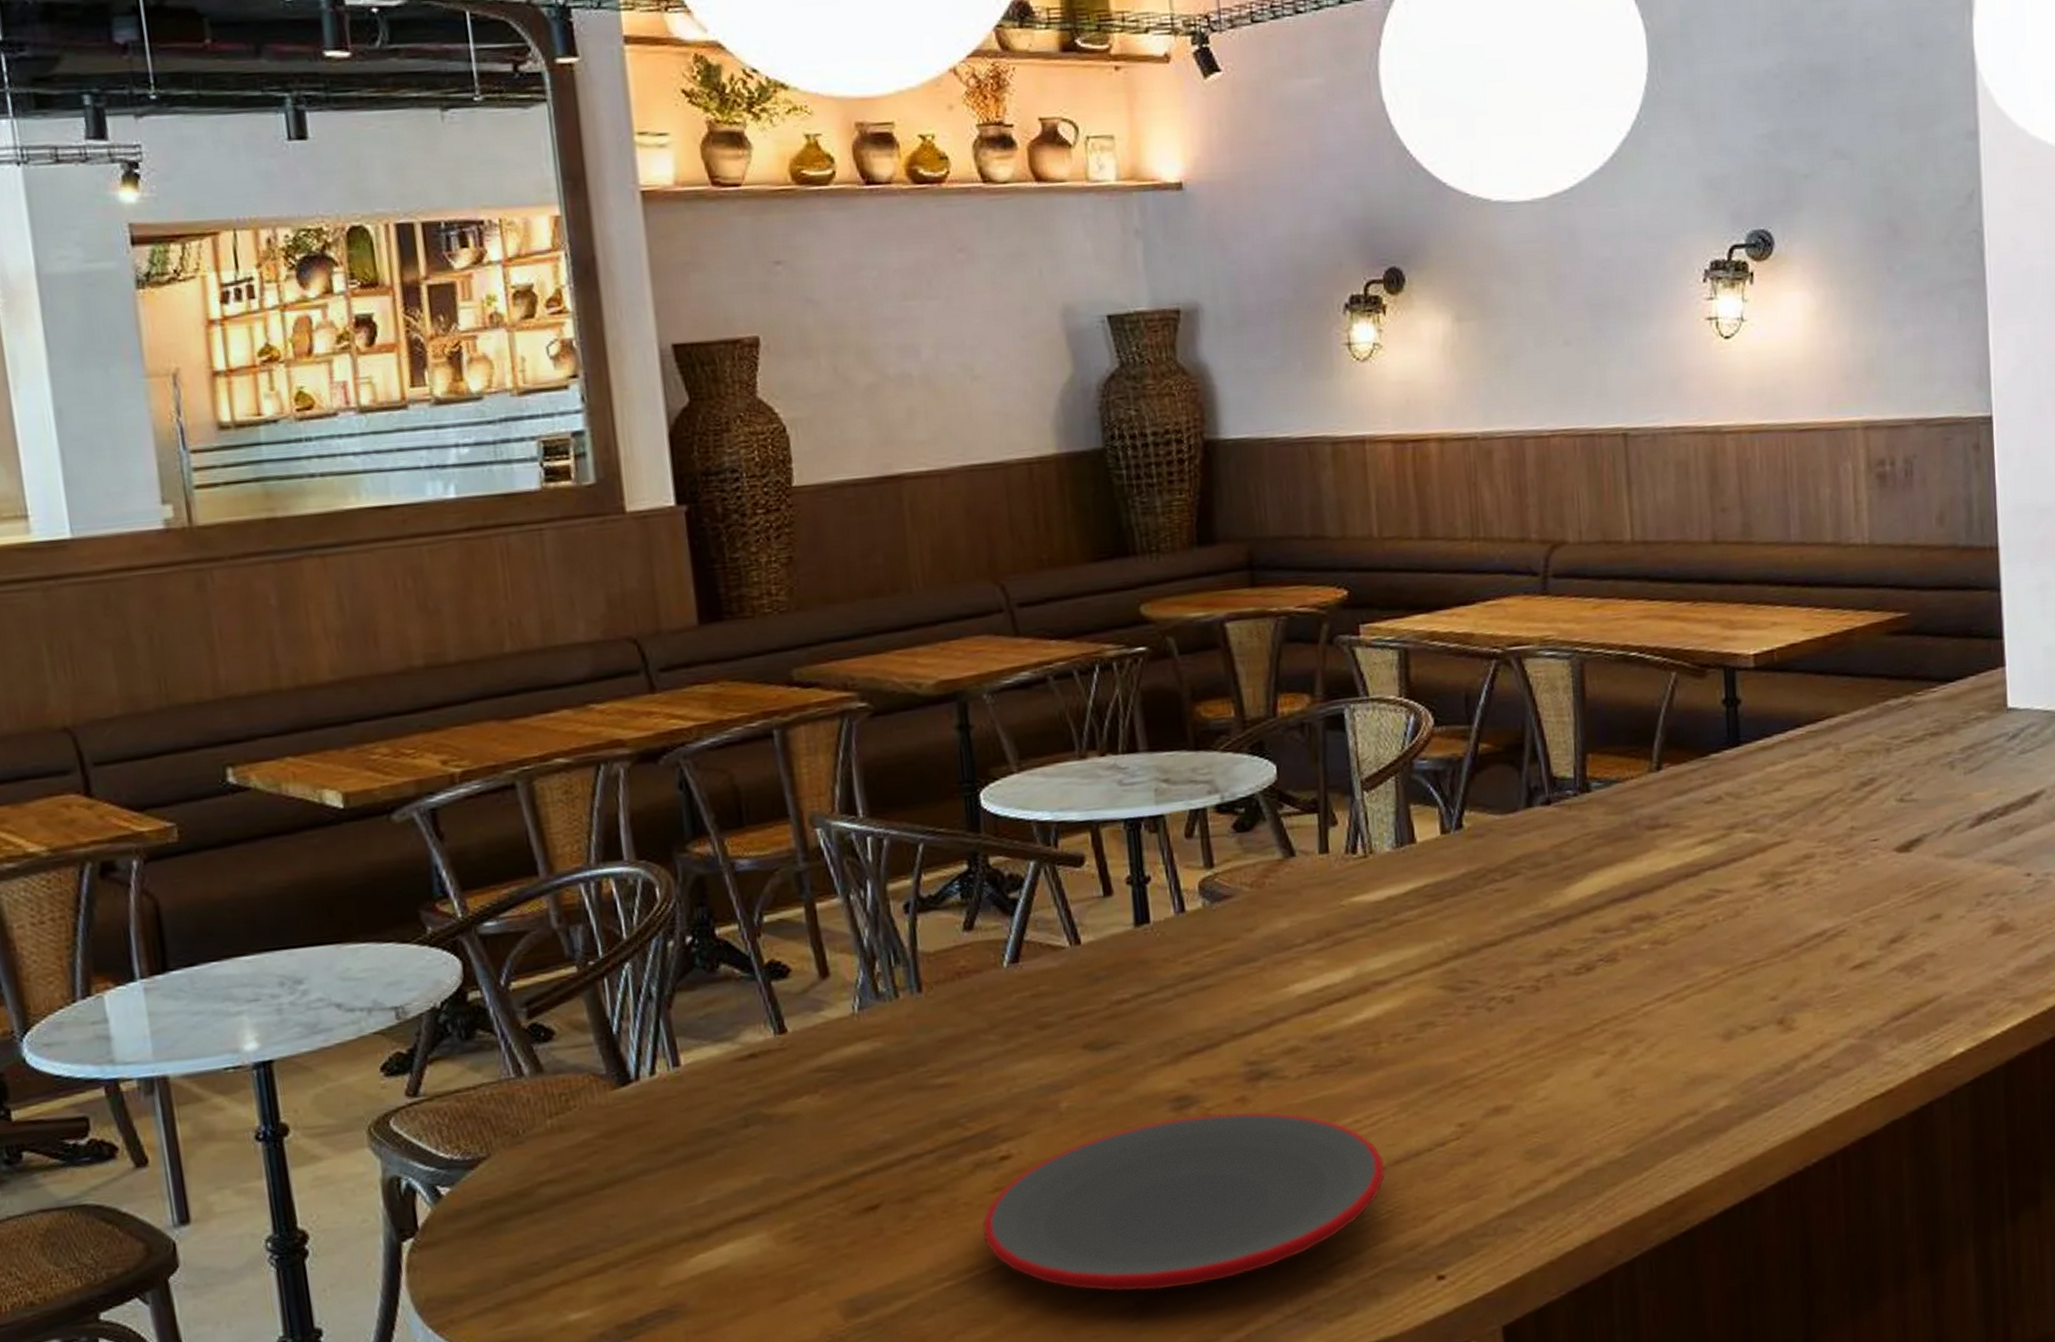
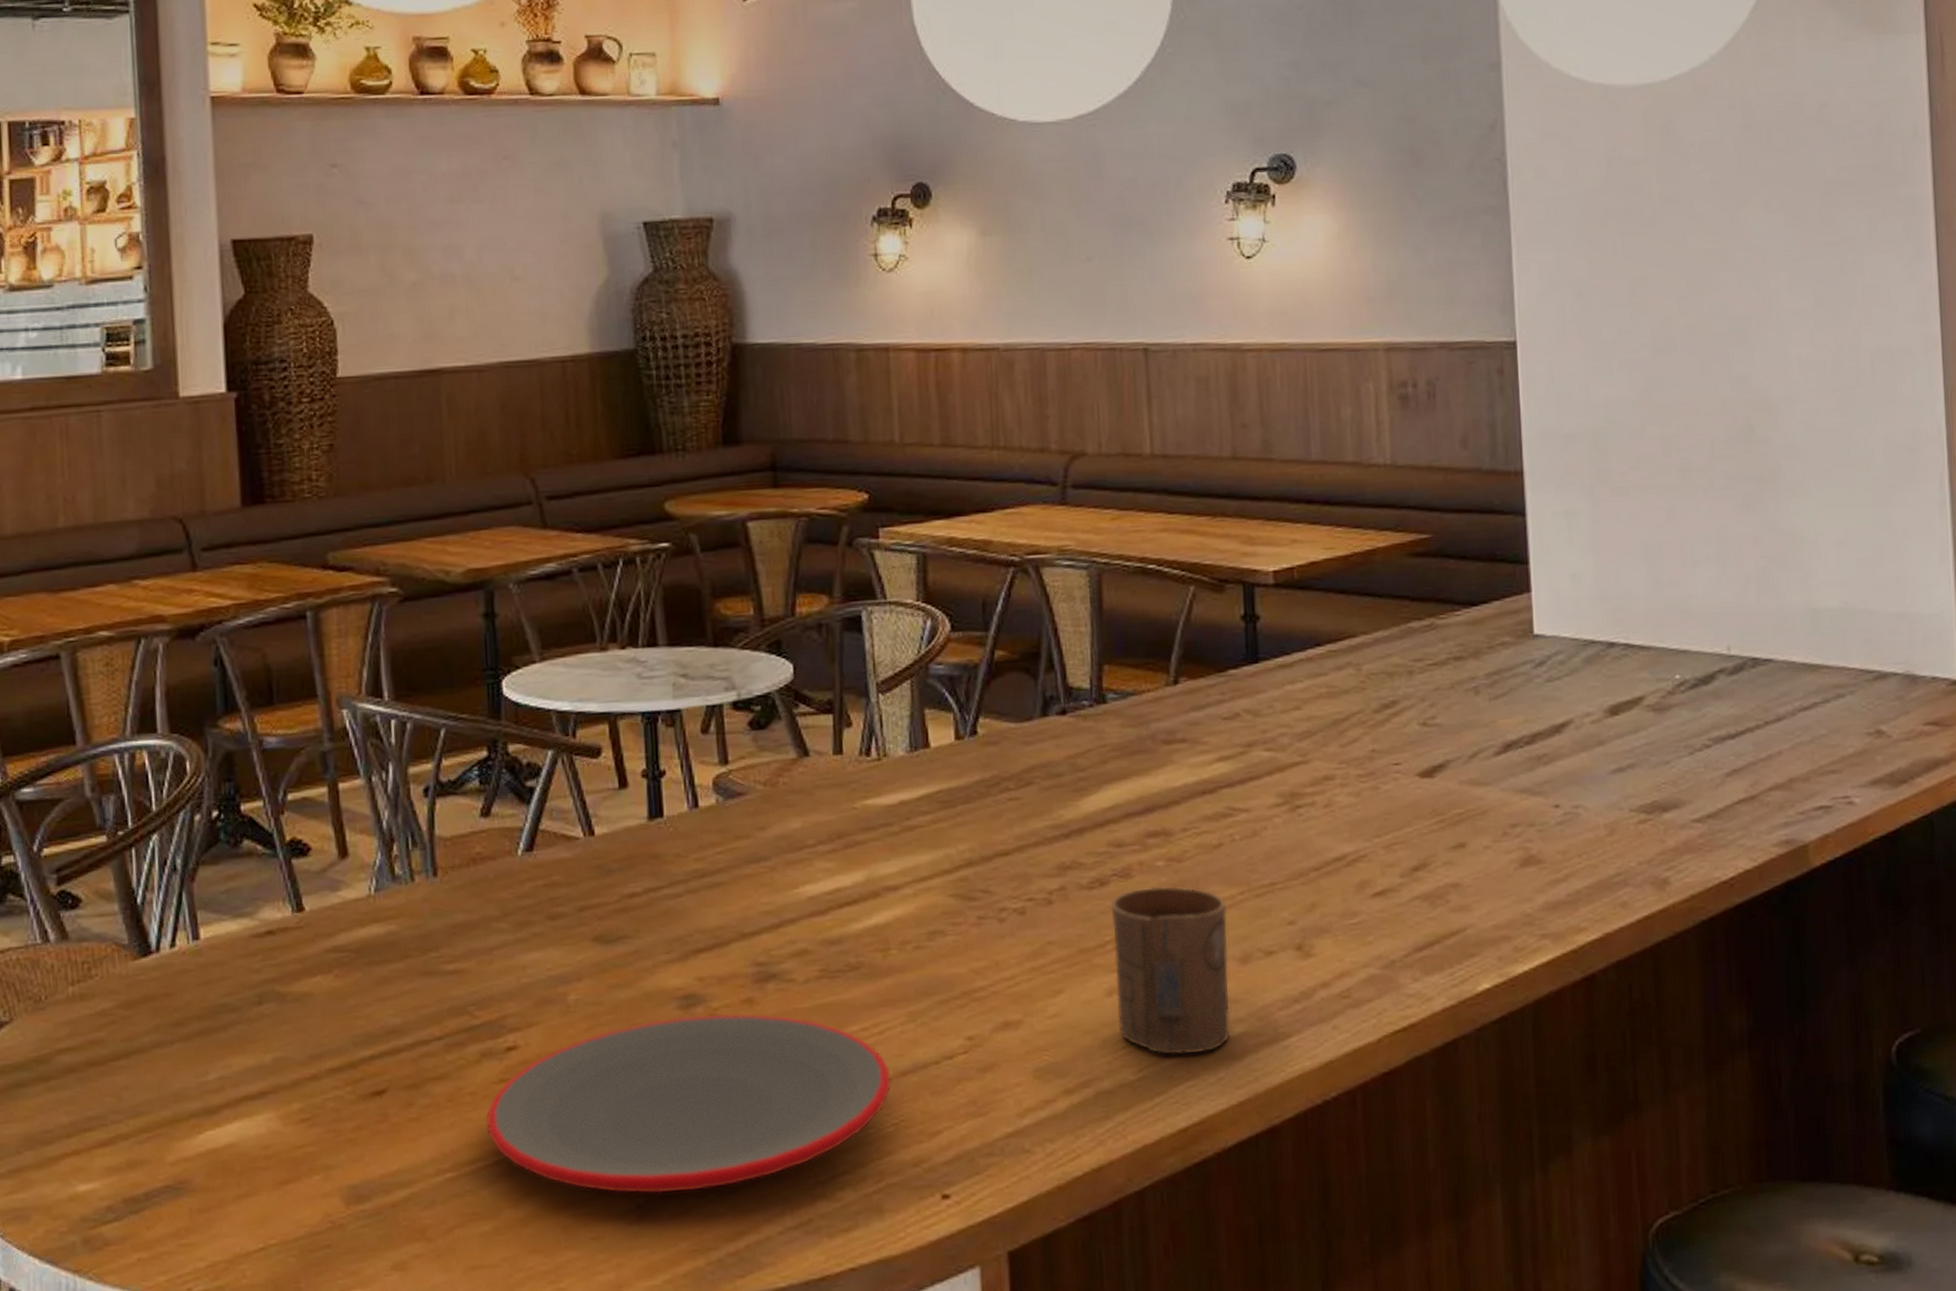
cup: none [1597,968,1715,1131] -> present [1110,886,1230,1055]

